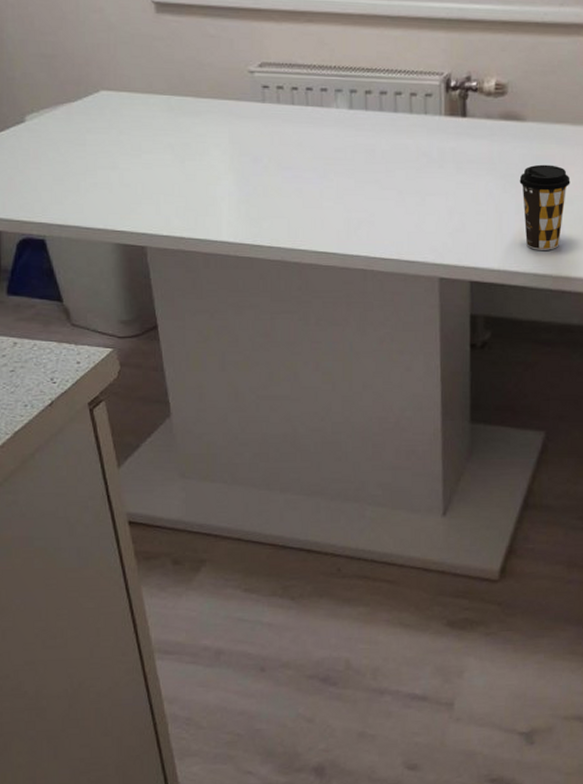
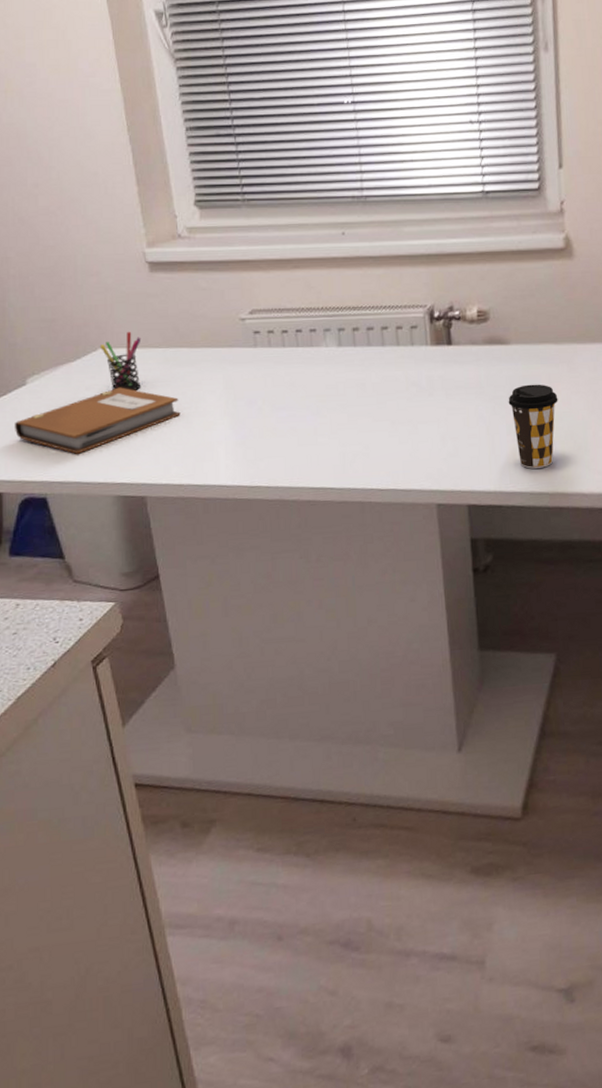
notebook: none [13,132,184,198] -> present [15,387,181,454]
pen holder: none [102,74,145,137] -> present [100,331,141,391]

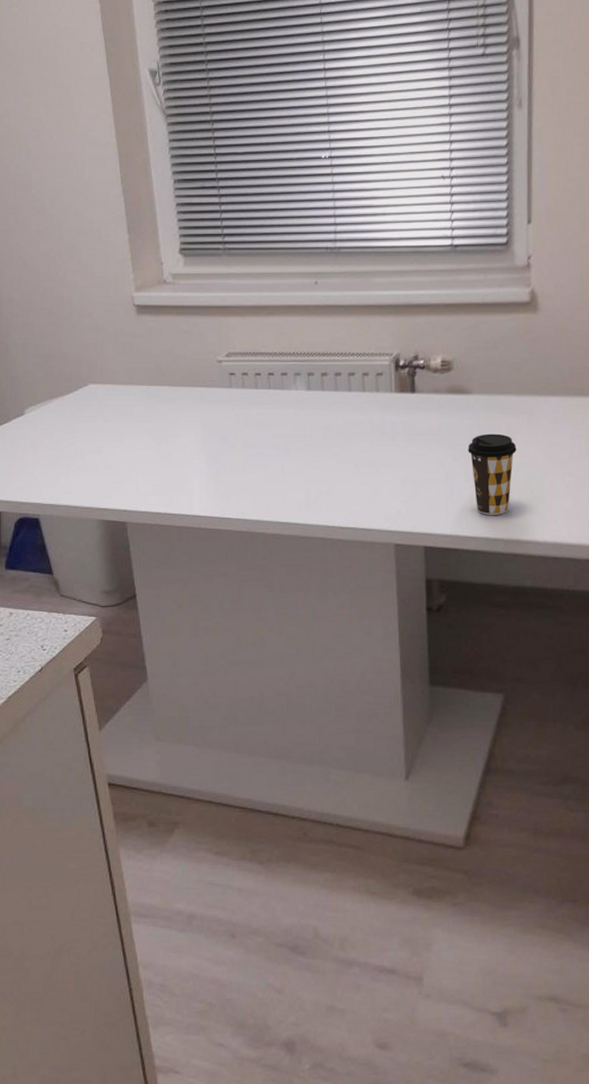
notebook: present [15,387,181,454] -> none [13,420,160,480]
pen holder: present [100,331,141,391] -> none [91,369,127,424]

